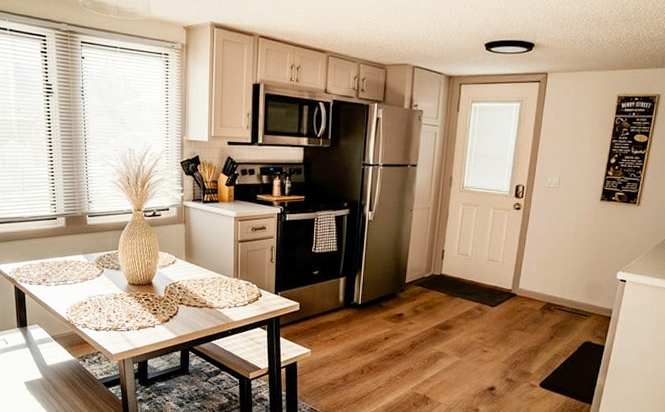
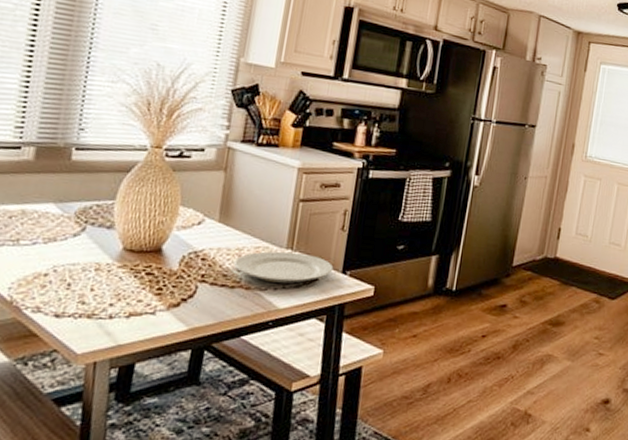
plate: none [199,280,268,303] -> present [233,251,334,284]

